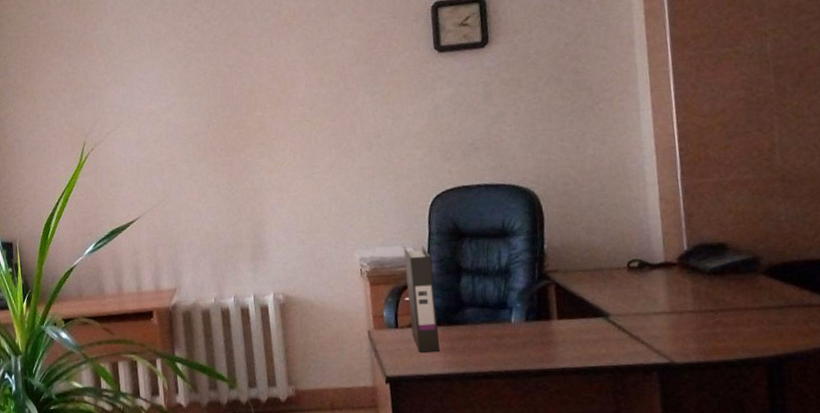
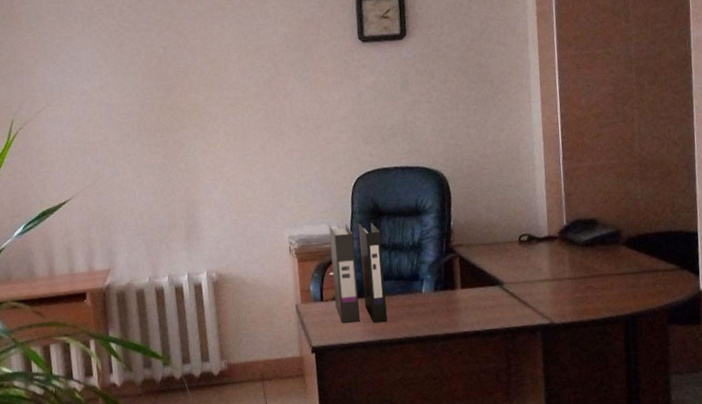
binder: none [436,244,471,354] -> present [358,222,388,324]

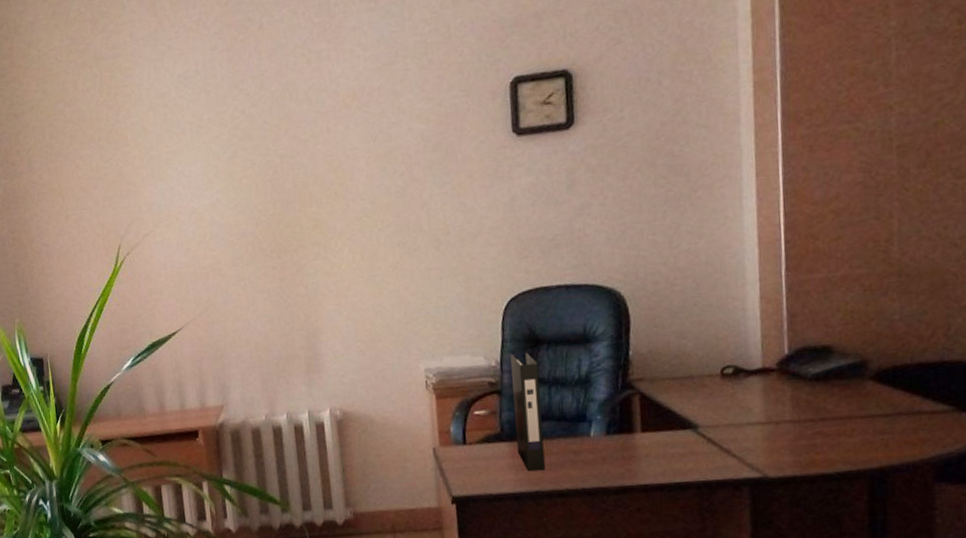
binder: present [328,223,360,323] -> none [473,354,511,471]

